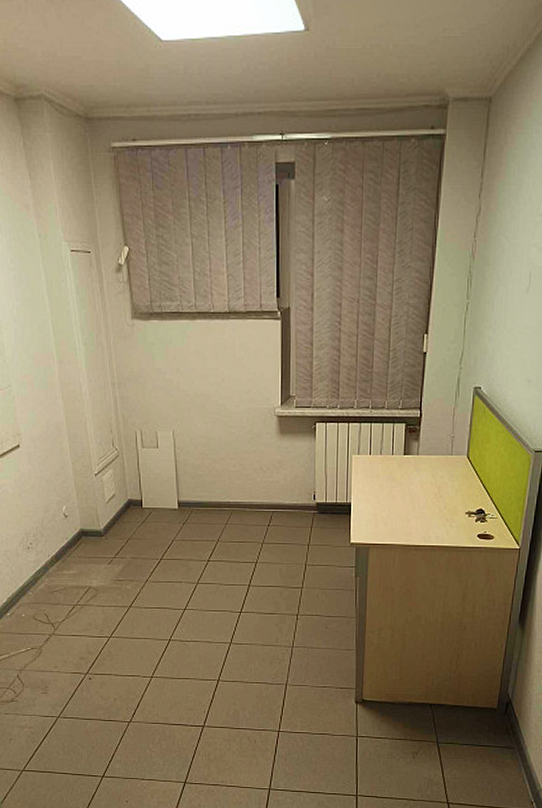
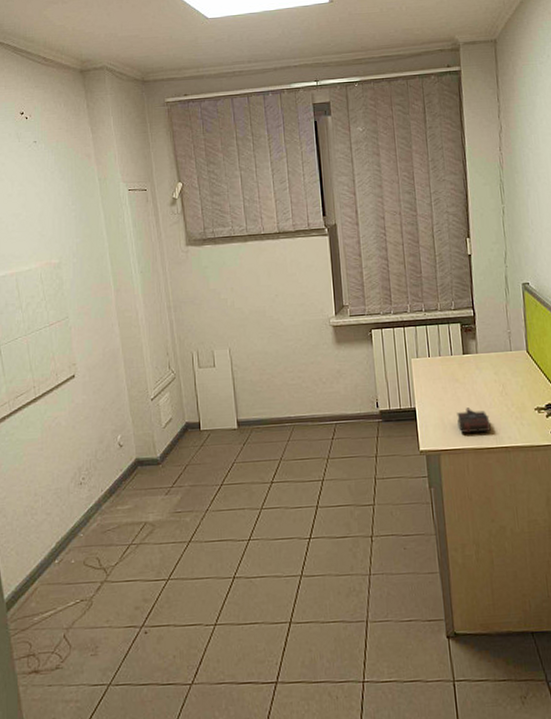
book: none [390,506,421,530] -> present [457,407,491,433]

